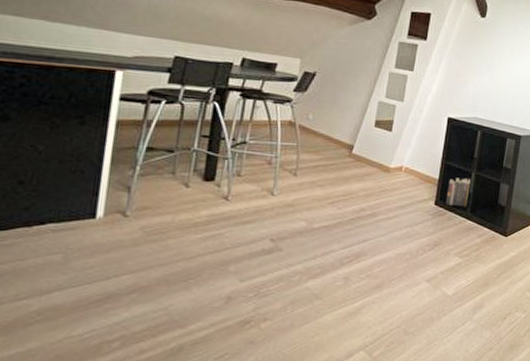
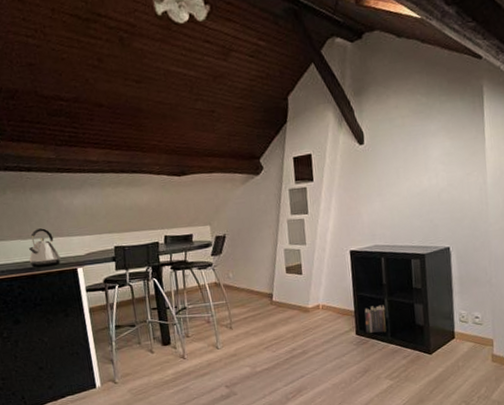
kettle: none [49,13,97,62] -> present [29,228,61,268]

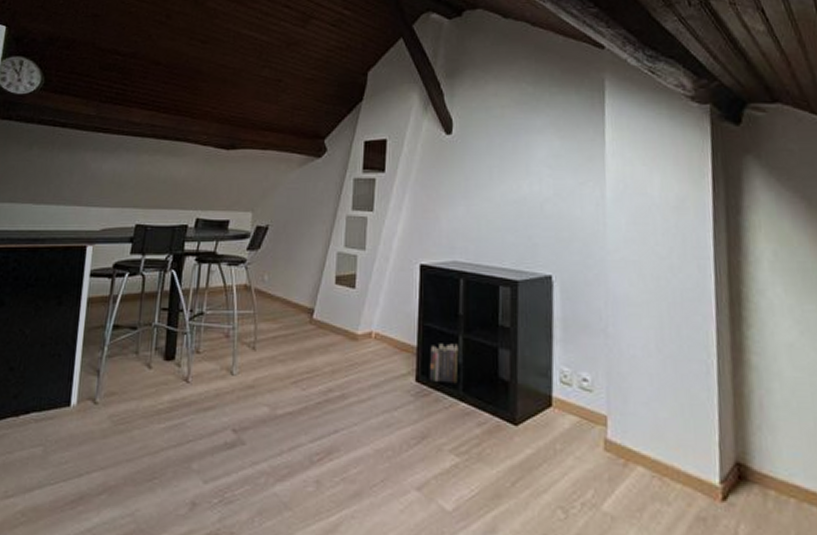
kettle: present [29,228,61,268] -> none [35,193,72,240]

